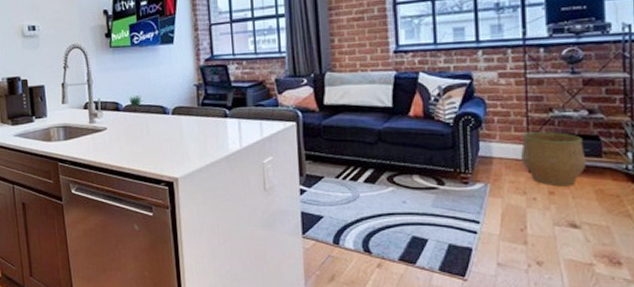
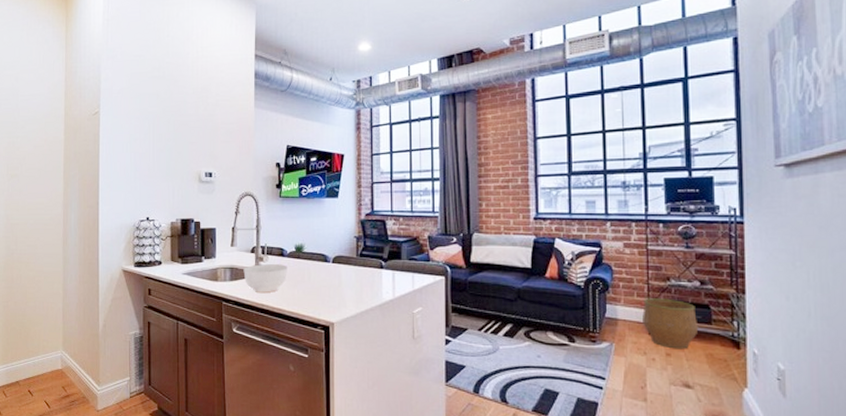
bowl: none [77,119,125,152] -> present [243,264,287,294]

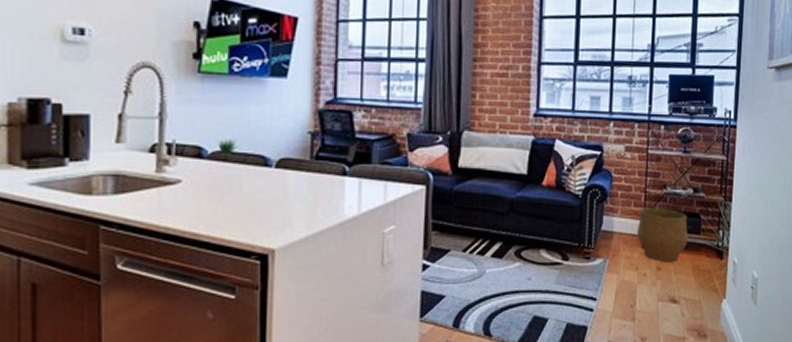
bowl: present [243,264,287,294] -> none [136,169,207,212]

